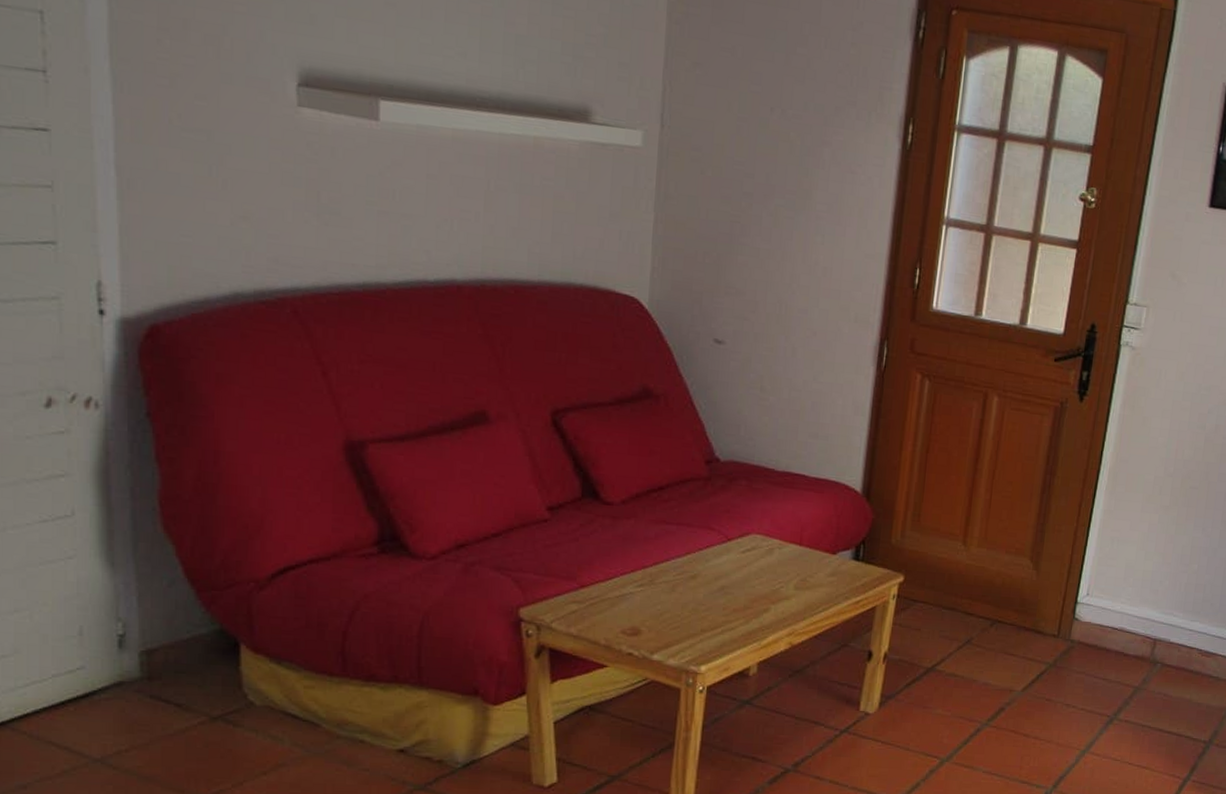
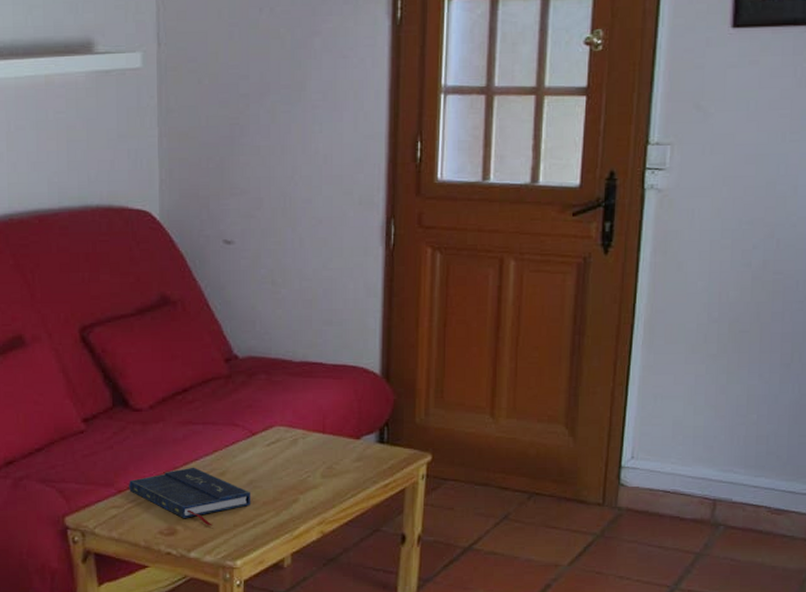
book: none [592,567,721,630] -> present [129,467,250,526]

